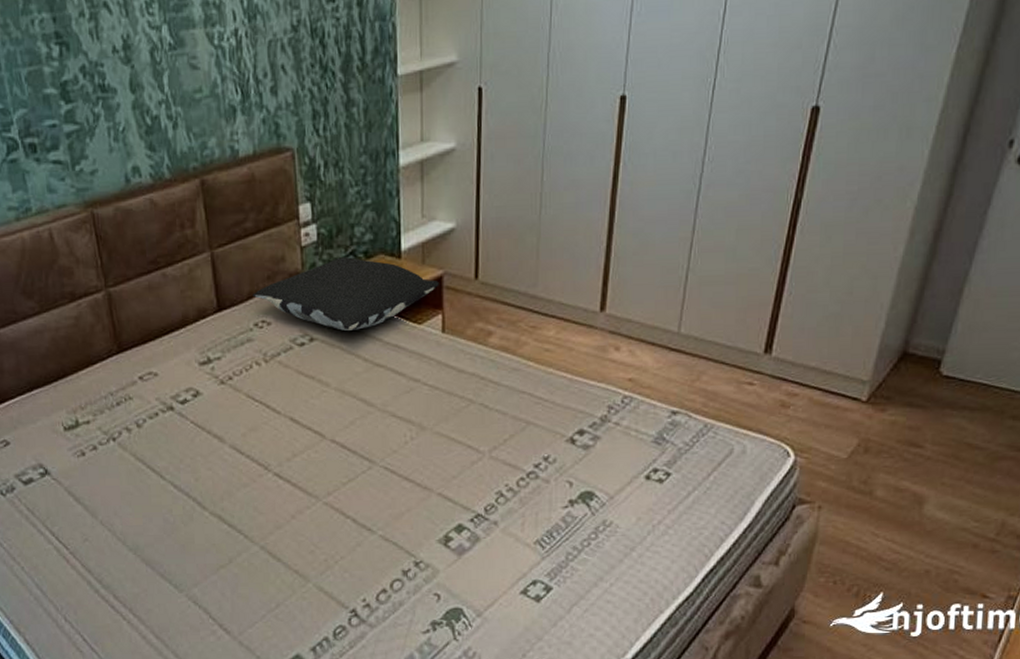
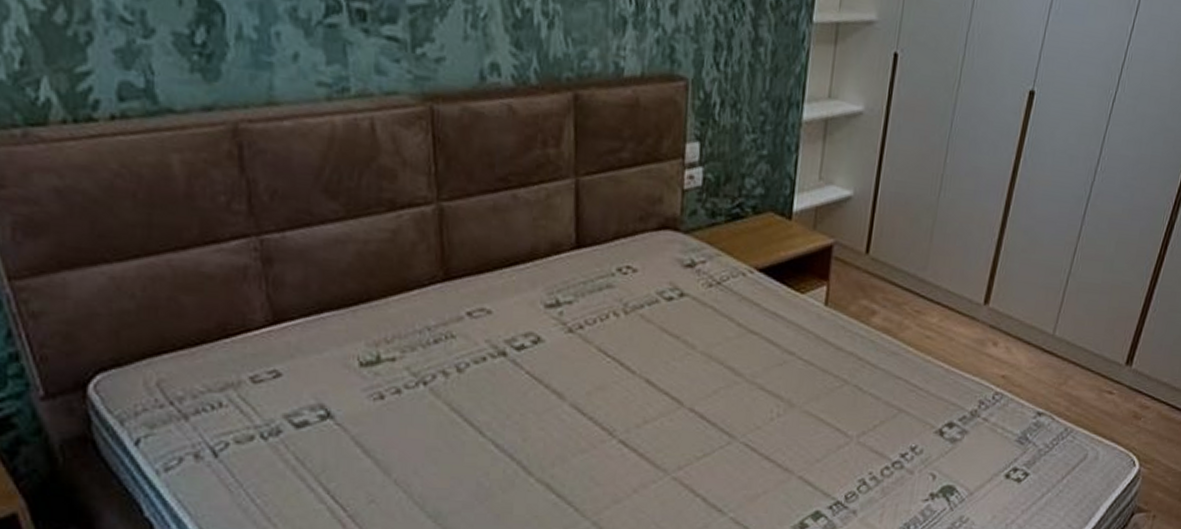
pillow: present [253,257,439,331] -> none [619,208,828,291]

